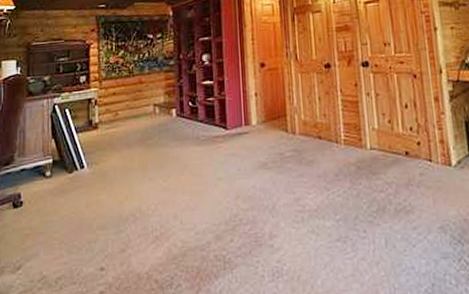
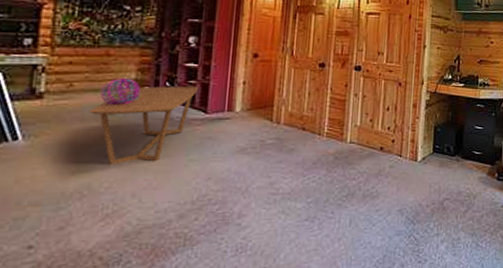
coffee table: none [132,103,217,188] -> present [88,86,200,166]
decorative sphere: none [139,102,170,129] -> present [100,78,141,105]

